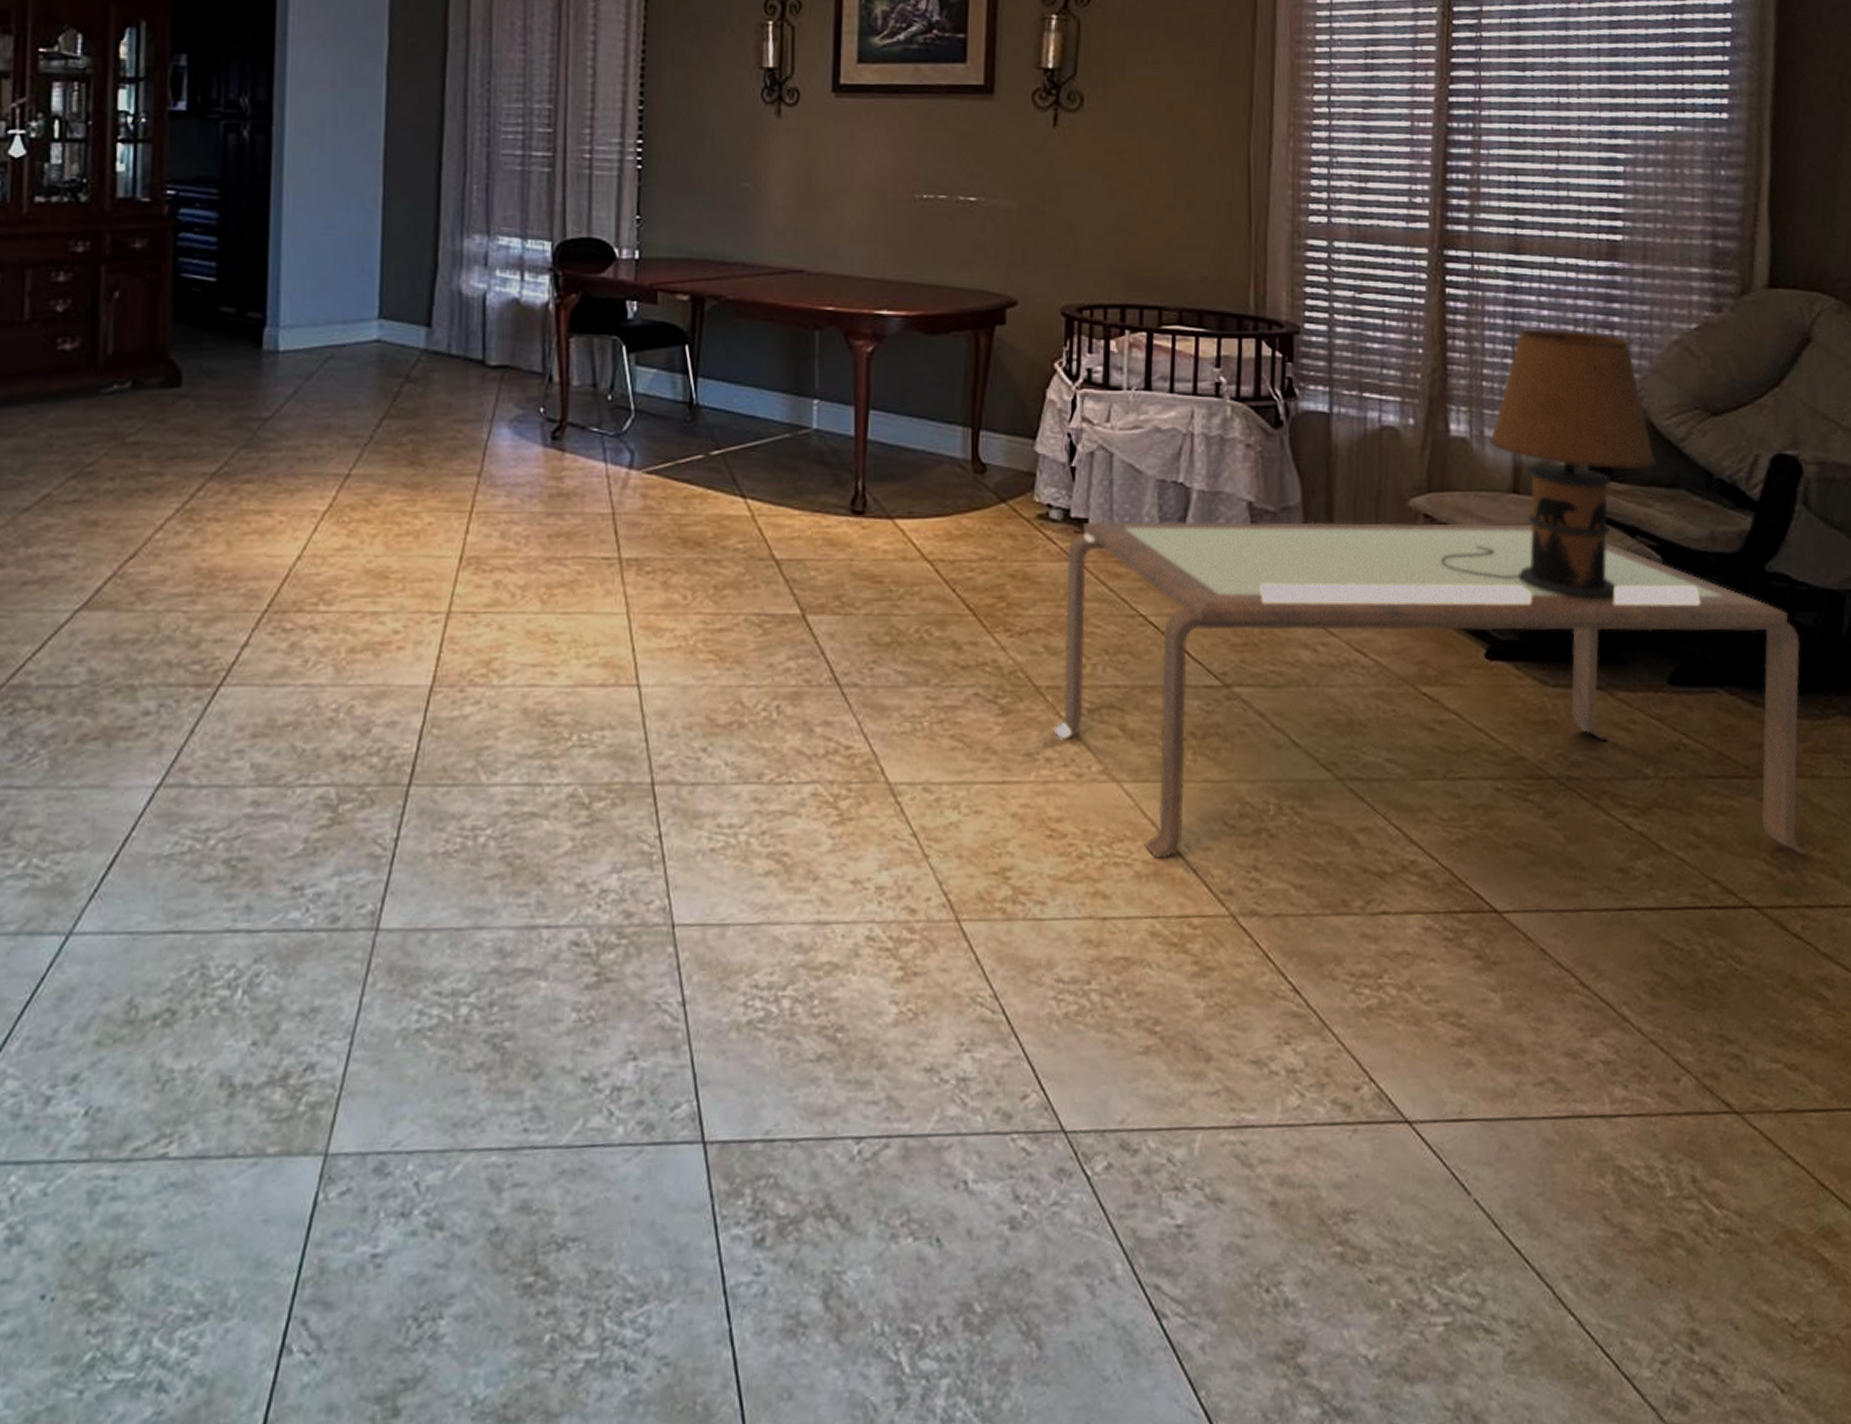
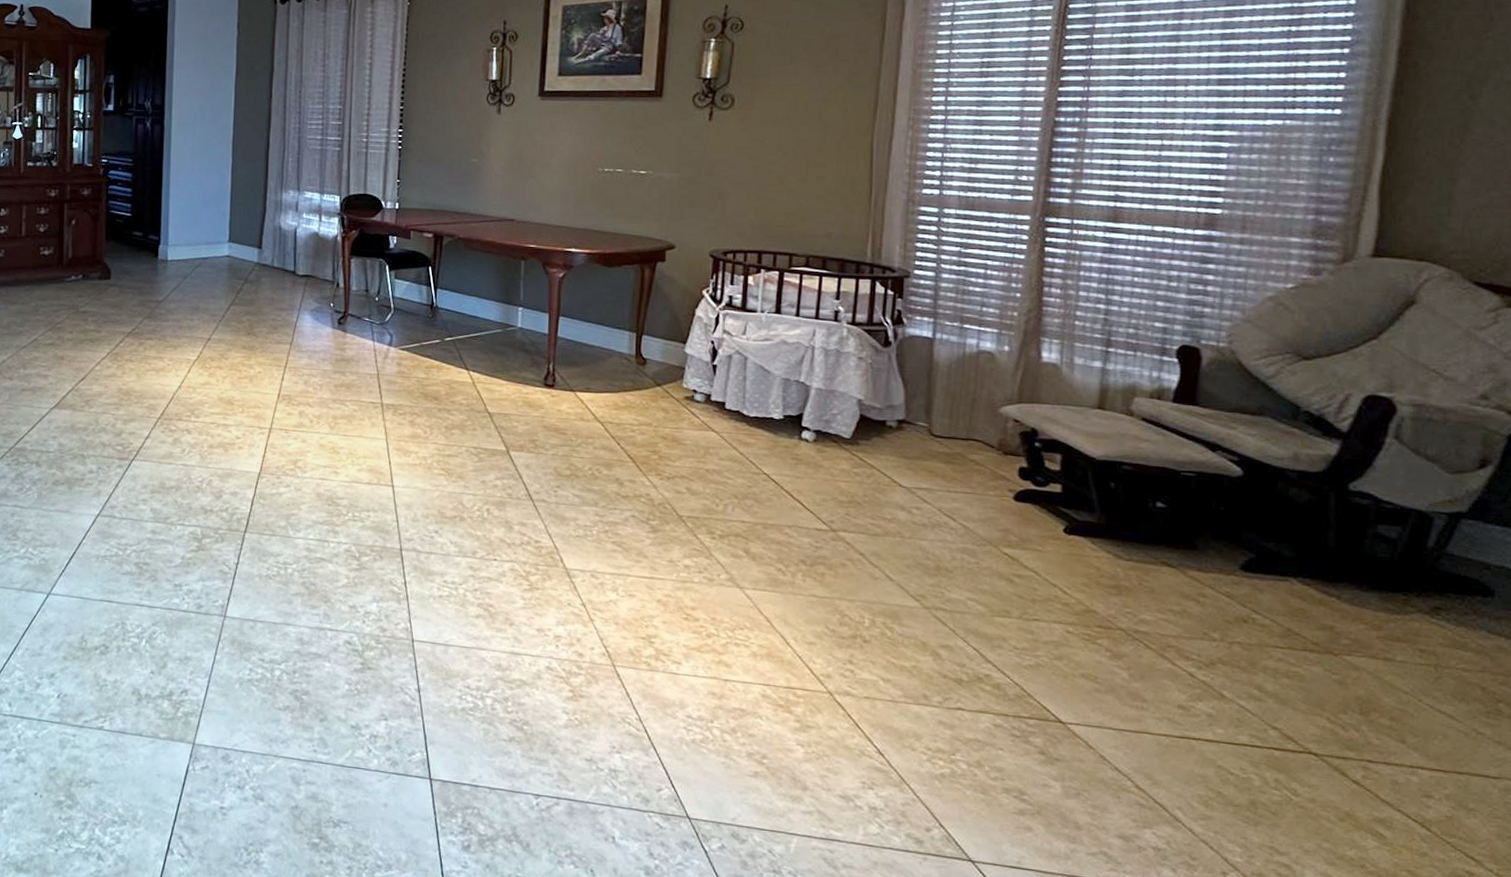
coffee table: present [1053,521,1809,859] -> none [691,404,1380,720]
table lamp: present [1440,329,1657,599] -> none [1026,281,1243,498]

